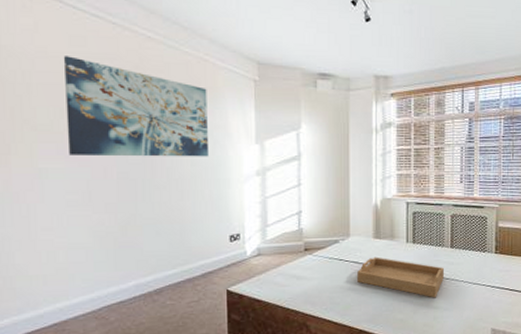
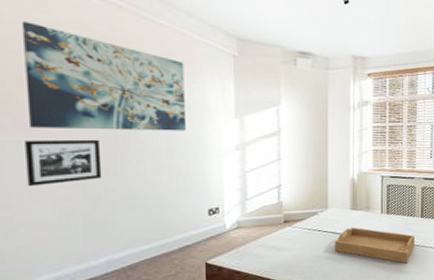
picture frame: none [65,166,131,212] -> present [25,139,102,187]

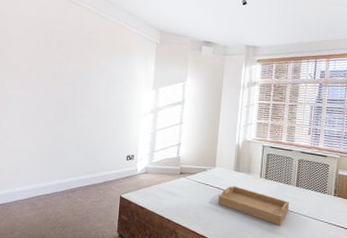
wall art: present [21,22,187,131] -> none [27,19,123,96]
picture frame: present [25,139,102,187] -> none [20,95,65,126]

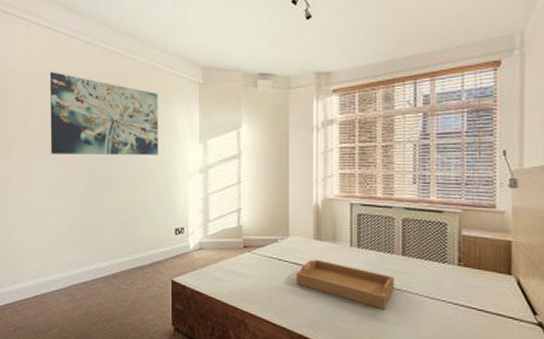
wall art: none [27,19,123,96] -> present [49,72,159,155]

